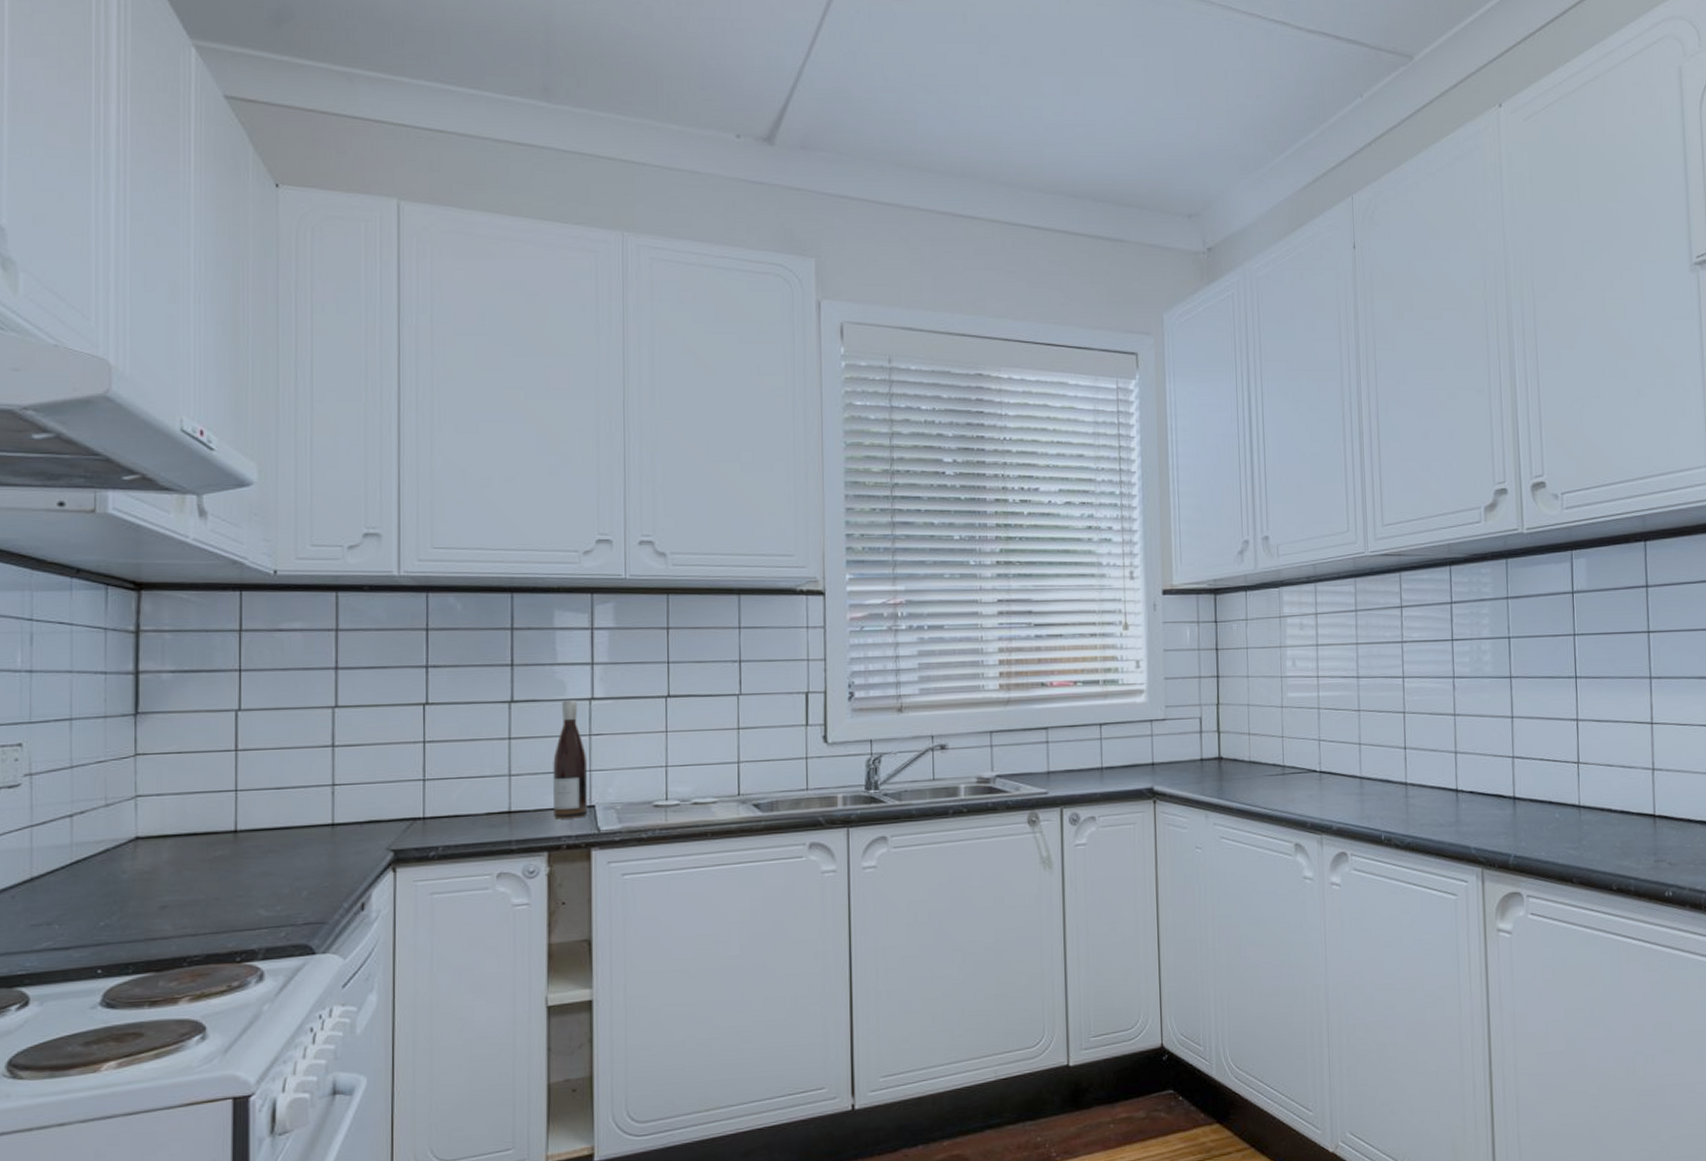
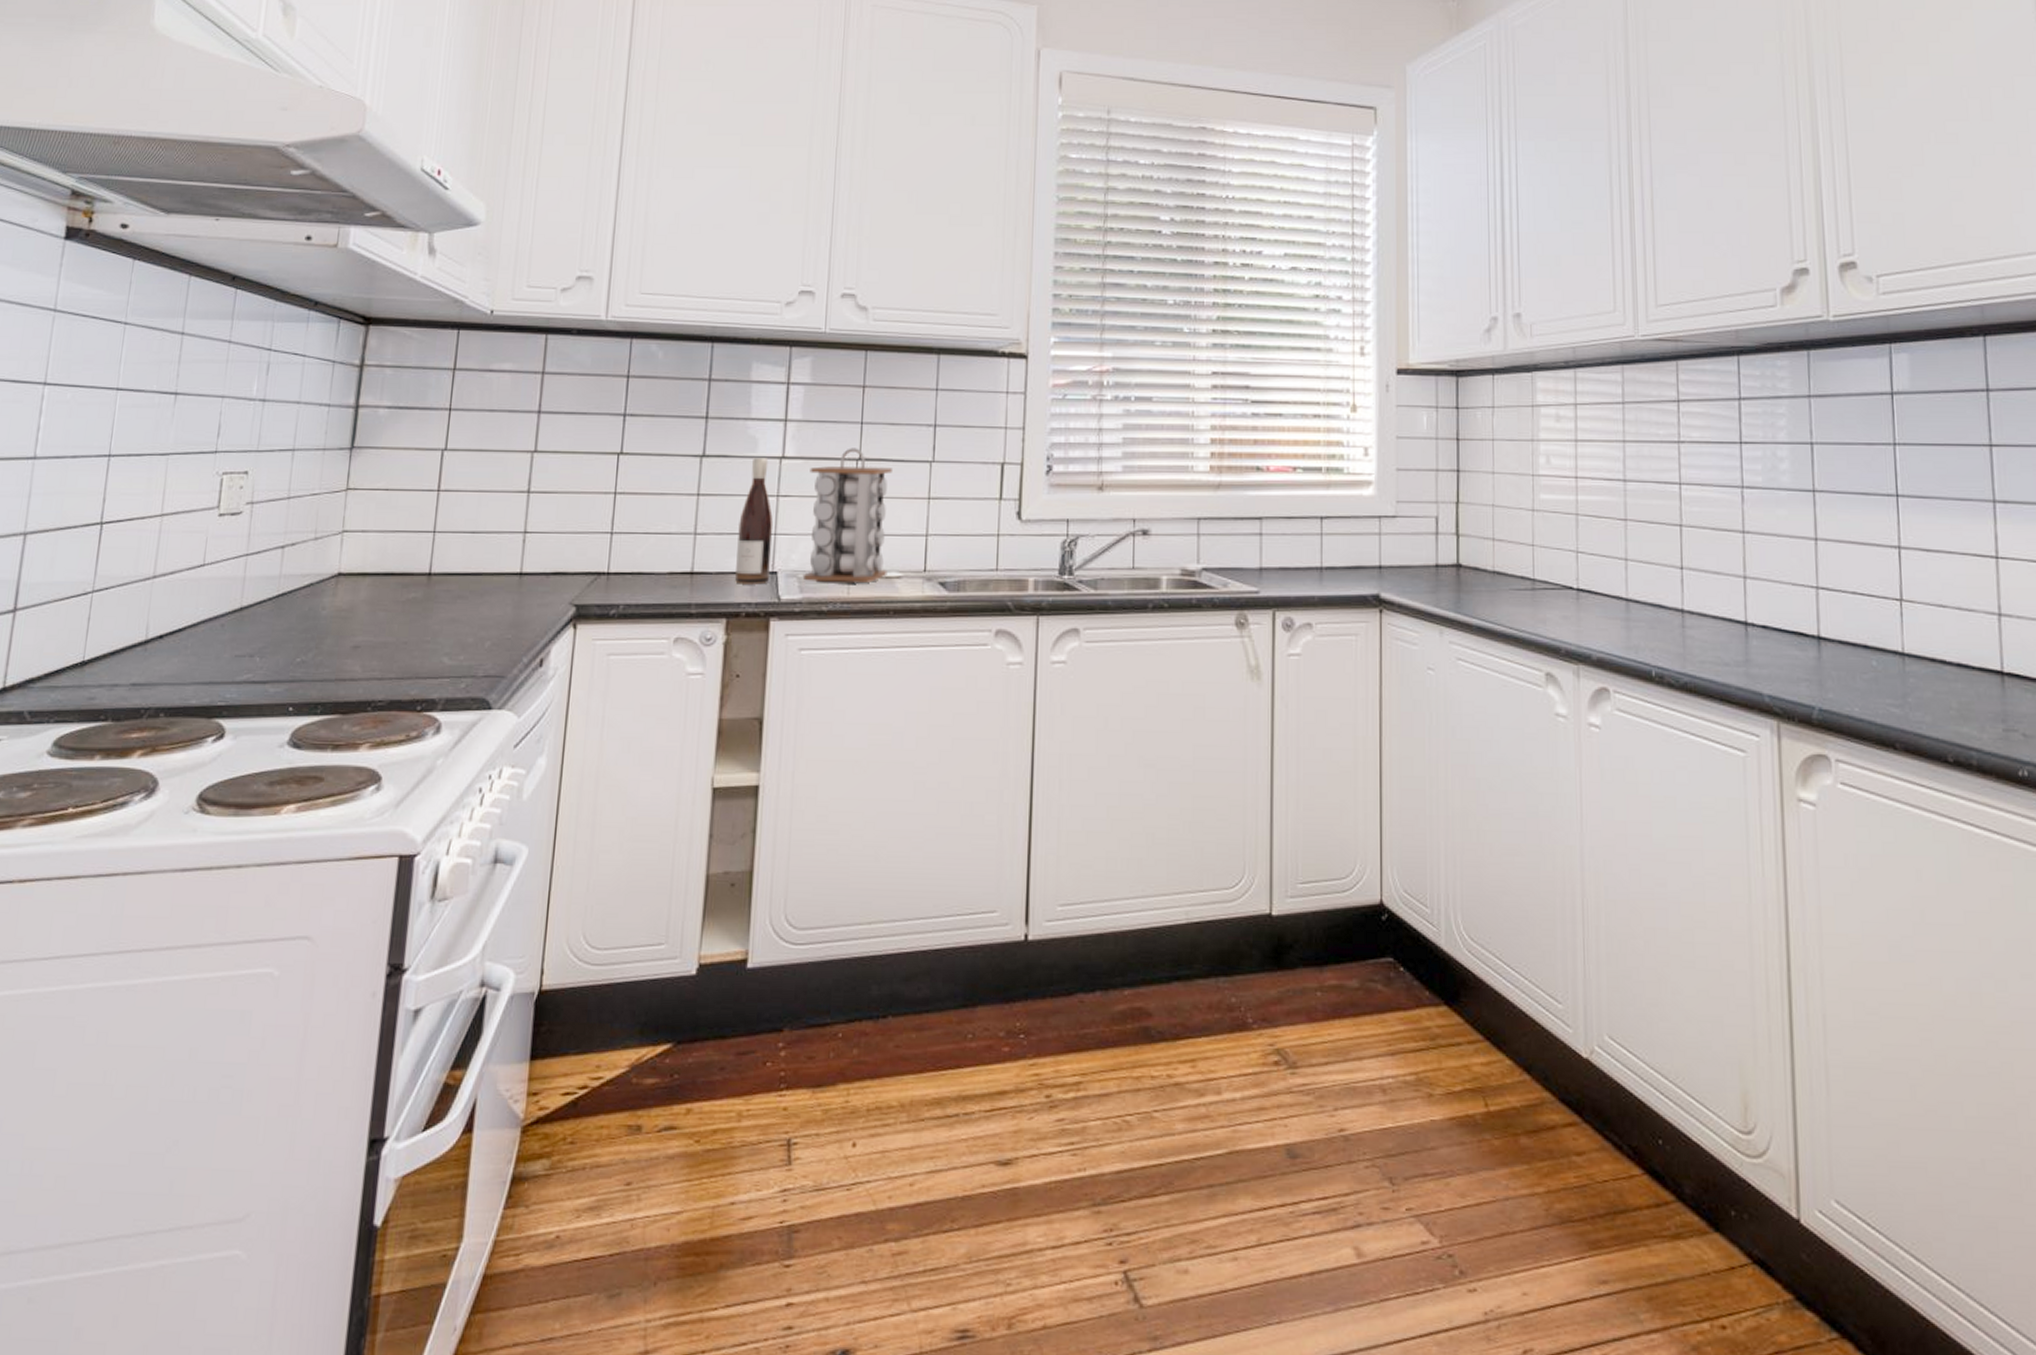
spice rack: none [620,686,703,813] -> present [804,448,892,584]

